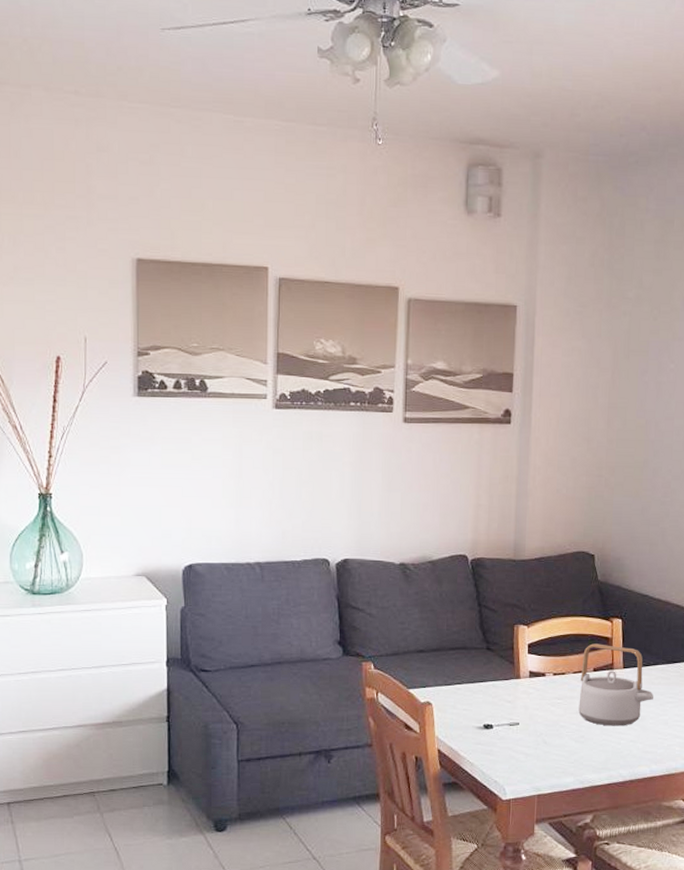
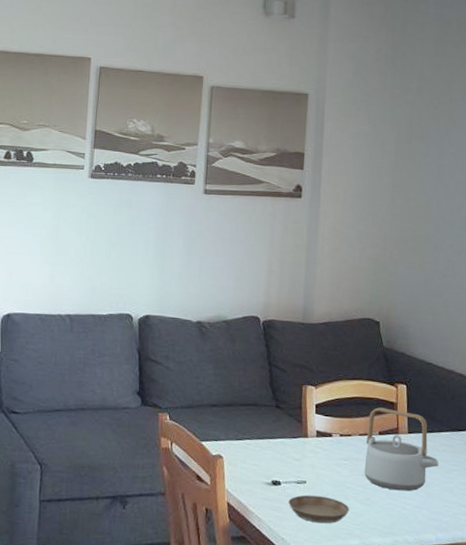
saucer: none [501,736,564,764] -> present [288,495,350,524]

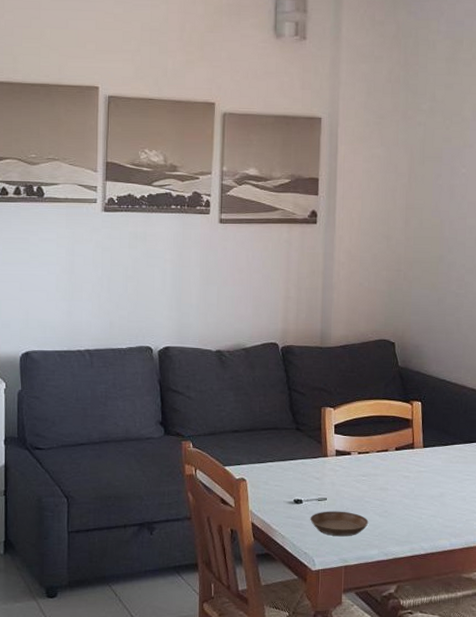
teapot: present [364,407,438,491] -> none [382,424,452,502]

